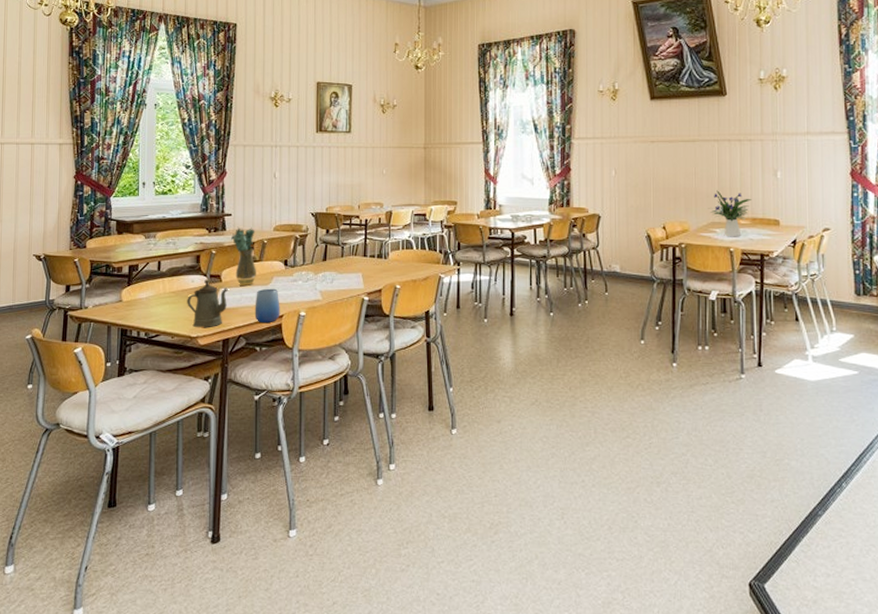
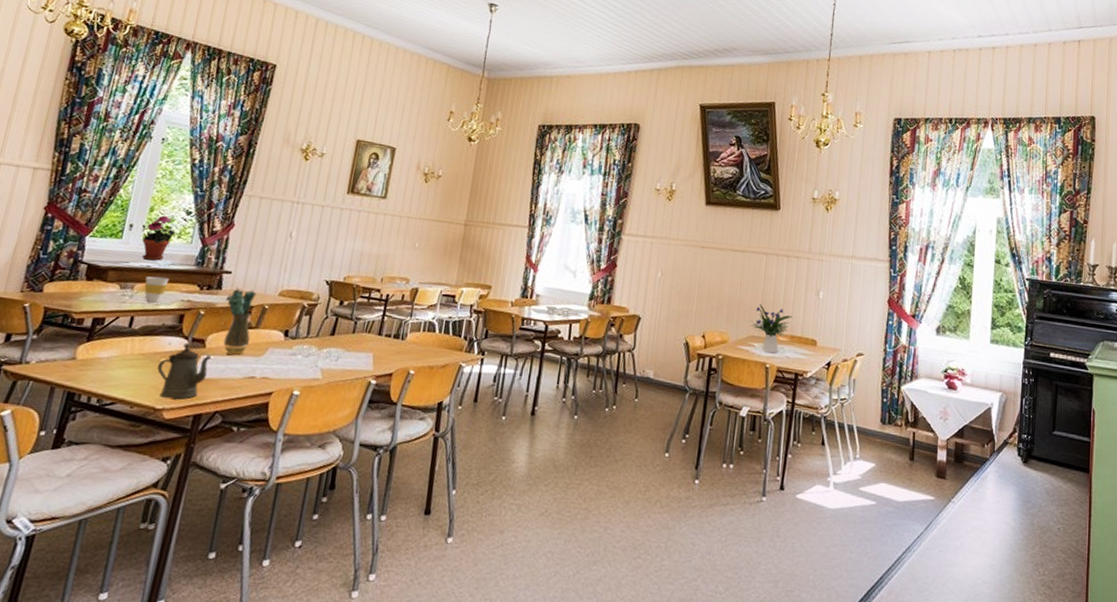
potted plant: none [155,171,180,212] -> present [141,215,175,261]
cup: none [163,225,182,247] -> present [144,276,170,303]
cup: present [254,288,280,323] -> none [238,360,272,400]

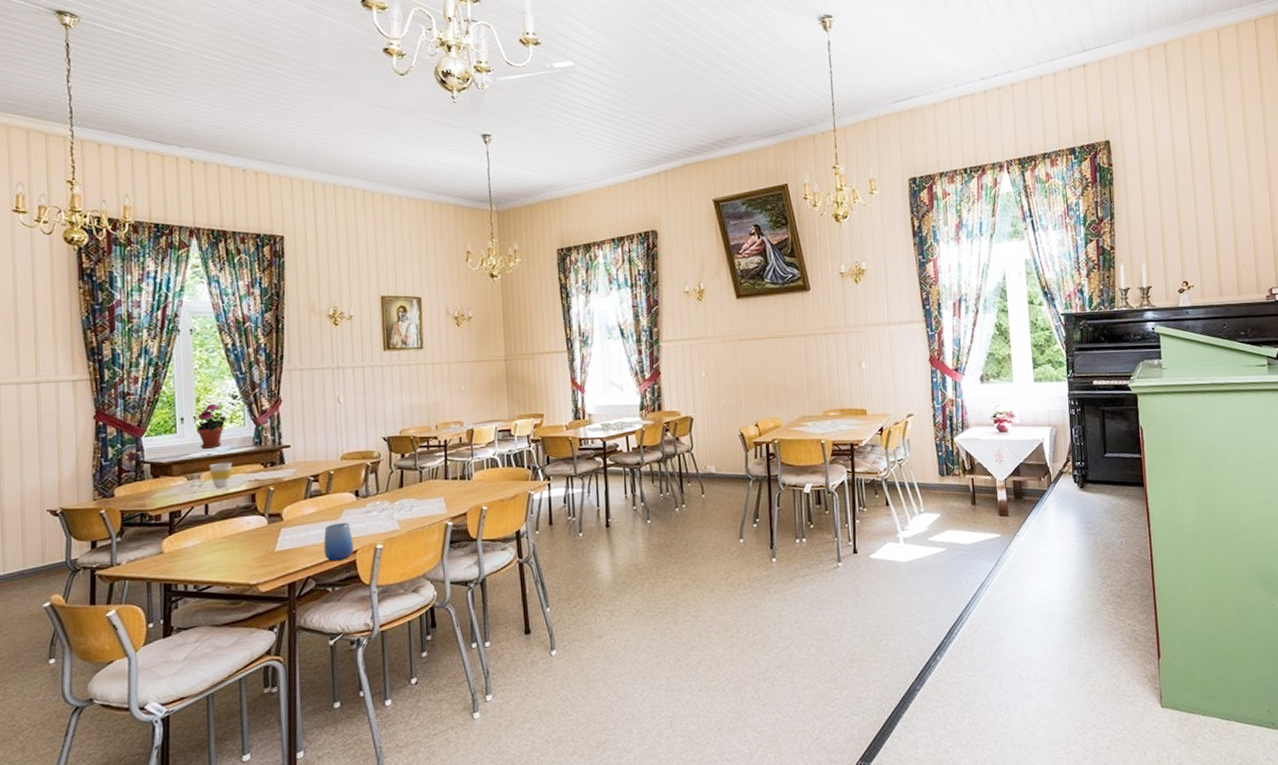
coffee pot: present [157,342,212,400] -> none [242,519,291,574]
vase: present [223,286,257,355] -> none [291,458,324,523]
cup: none [238,360,272,400] -> present [323,522,354,562]
flower arrangement: present [749,303,793,353] -> none [798,384,839,430]

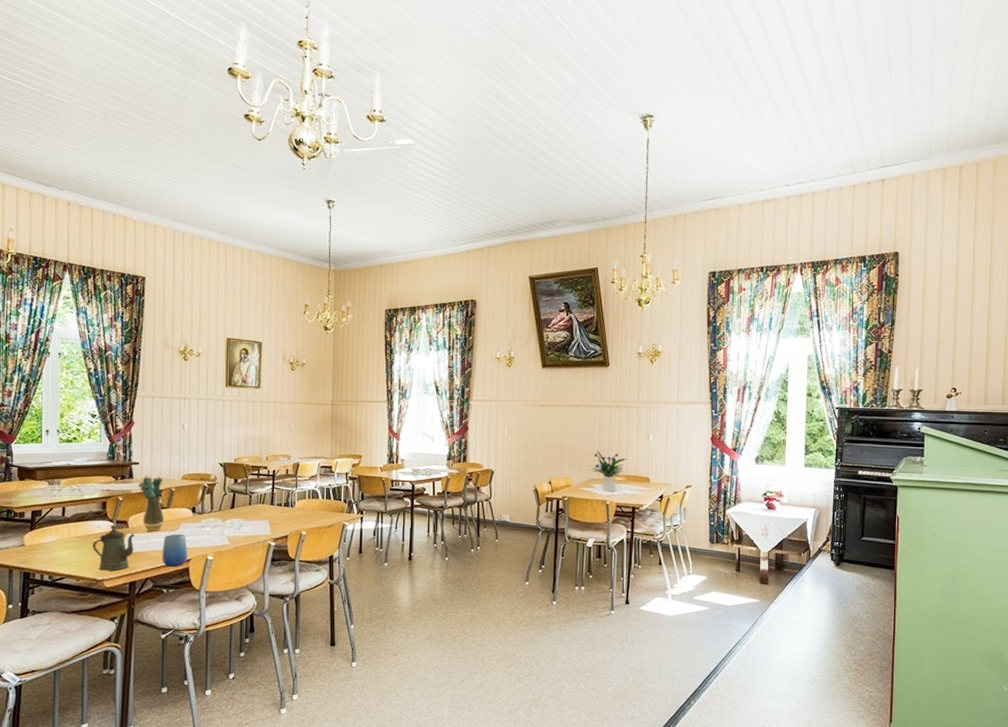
potted plant: present [196,403,226,449] -> none [59,420,85,459]
cup: present [209,462,232,488] -> none [68,472,88,494]
coffee pot: none [242,519,291,574] -> present [92,524,135,572]
vase: none [291,458,324,523] -> present [138,475,165,531]
flower arrangement: none [798,384,839,430] -> present [589,450,627,492]

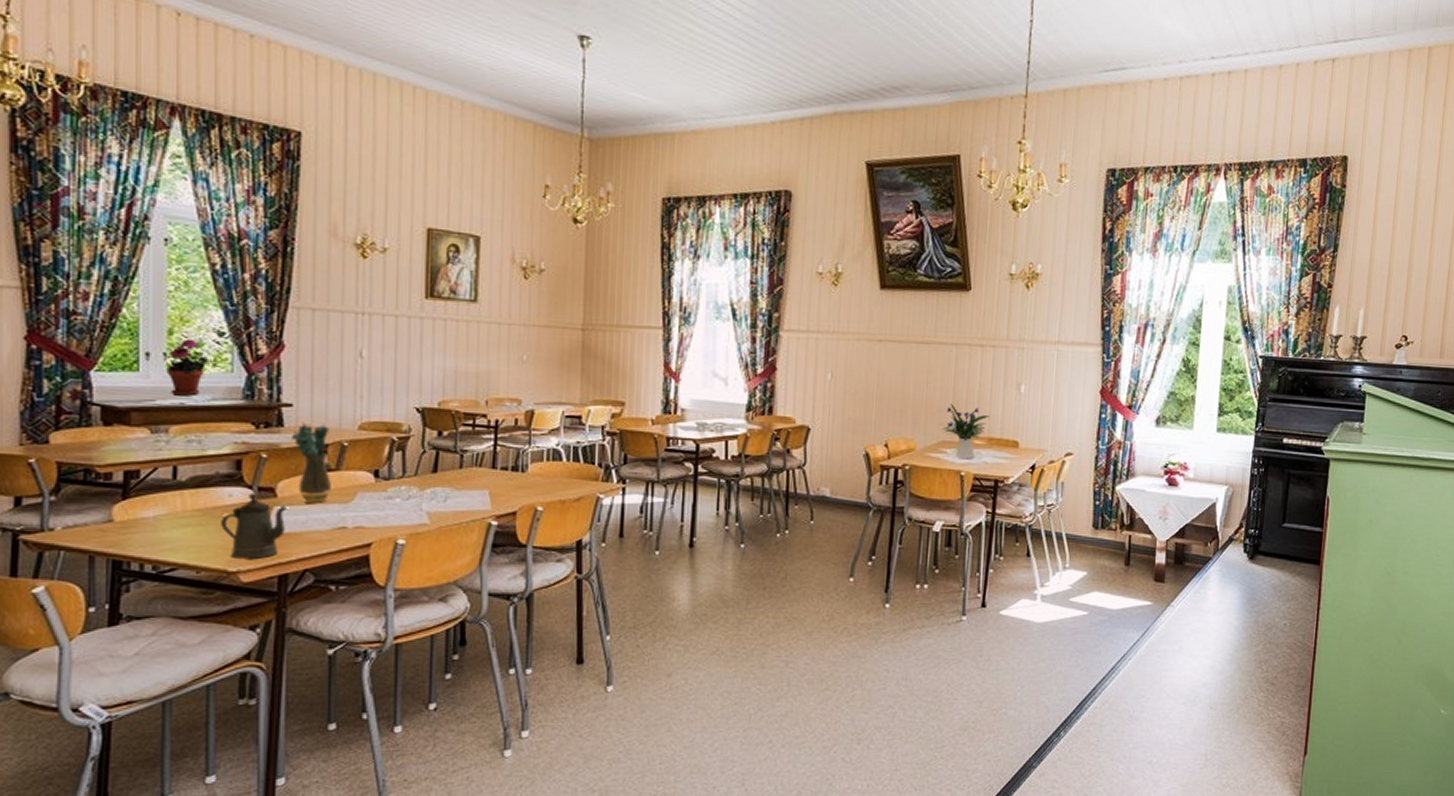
potted plant: none [59,420,85,459] -> present [166,338,208,396]
cup: present [162,534,188,567] -> none [328,507,367,554]

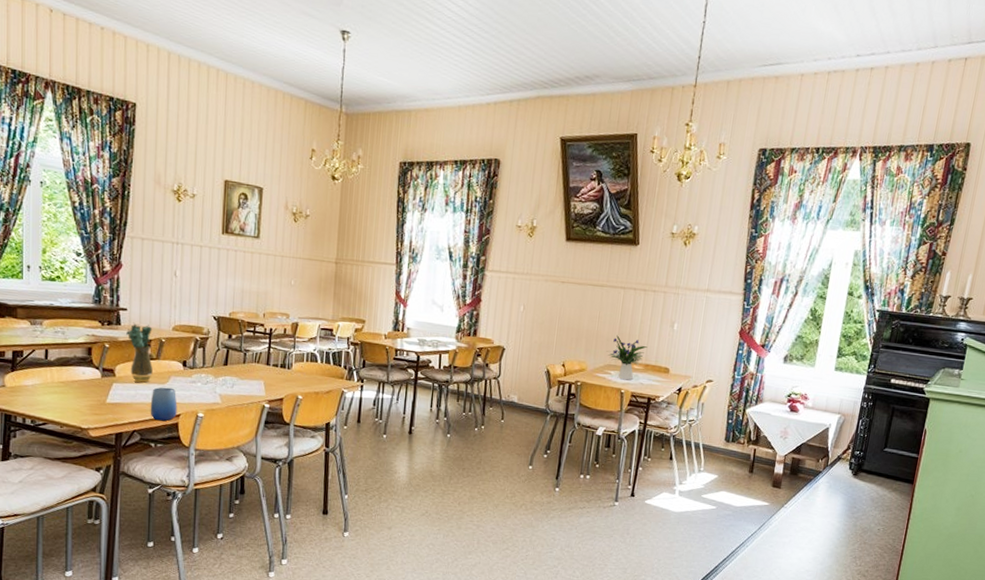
potted plant: present [166,338,208,396] -> none [41,256,69,299]
coffee pot: present [221,493,287,560] -> none [77,372,122,421]
cup: none [328,507,367,554] -> present [150,387,177,421]

